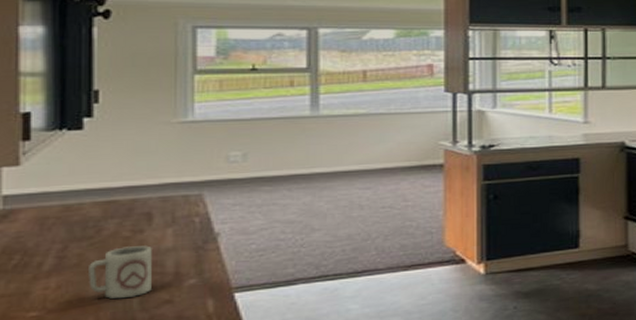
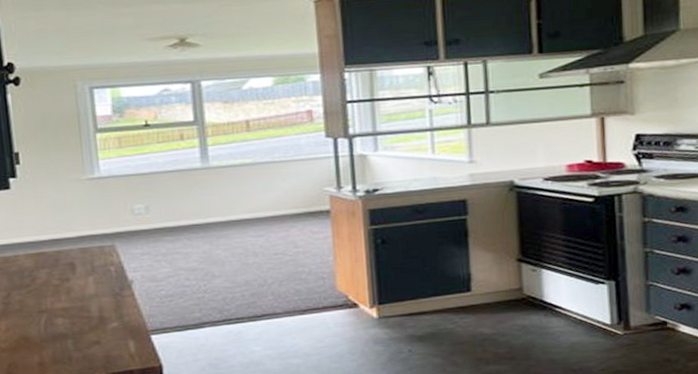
cup: present [89,245,152,299] -> none [29,292,82,340]

